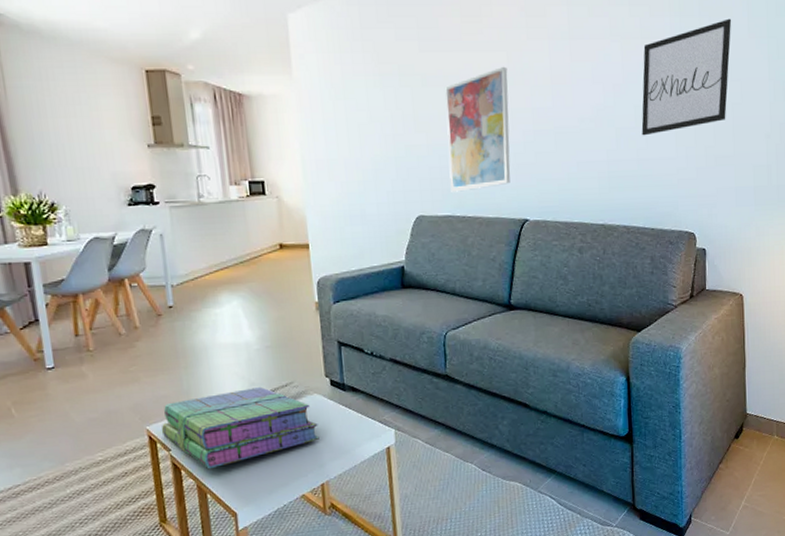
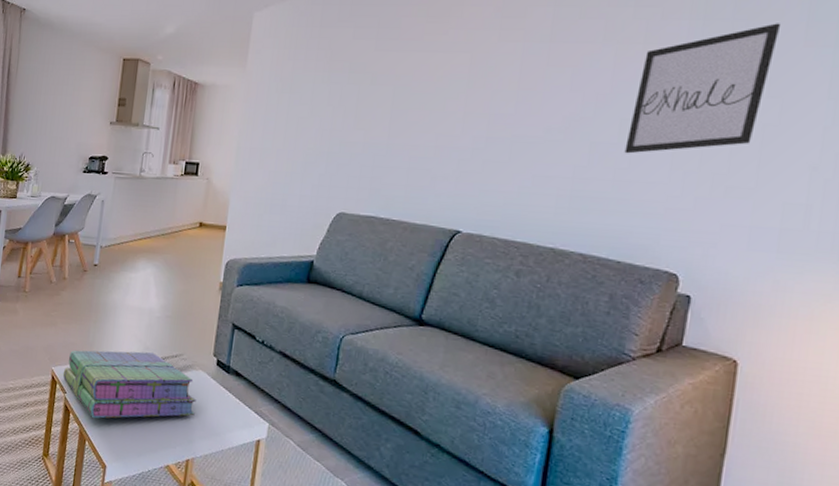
wall art: present [445,66,511,192] -> none [379,68,469,194]

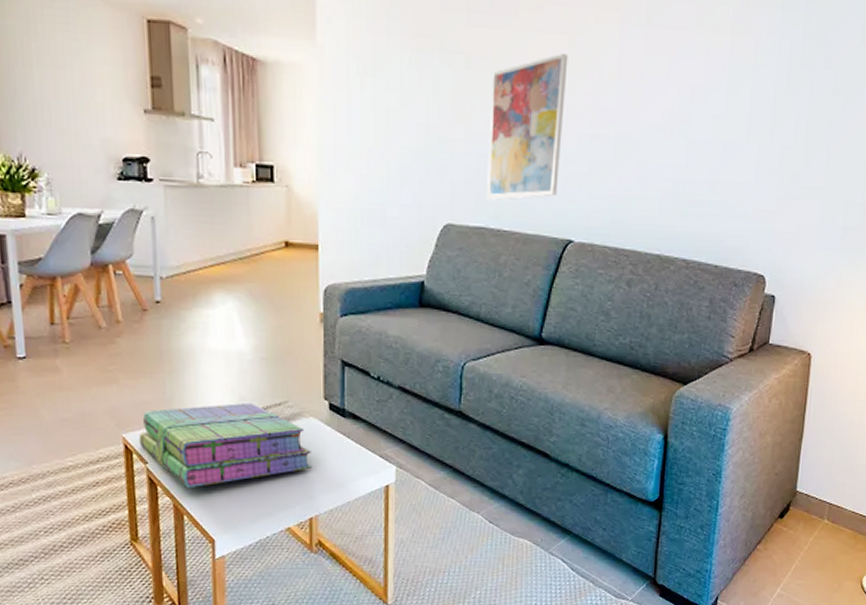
wall art: none [379,68,469,194] -> present [487,52,568,200]
wall art: present [624,23,782,154] -> none [718,17,845,154]

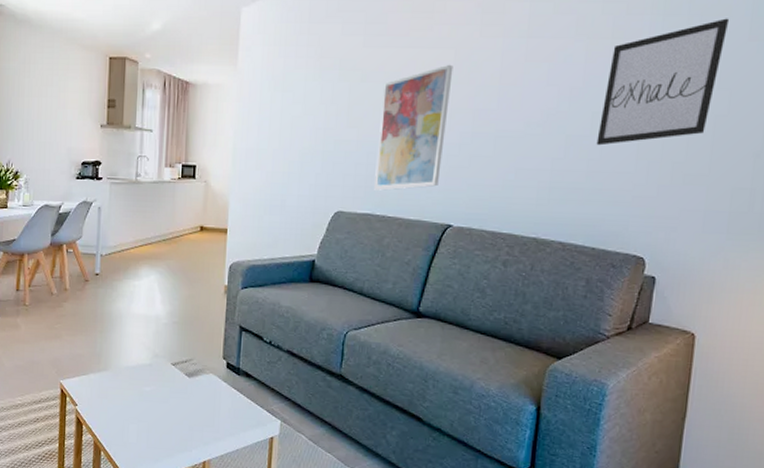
stack of books: present [138,402,312,487] -> none [72,358,209,428]
wall art: none [718,17,845,154] -> present [596,18,730,146]

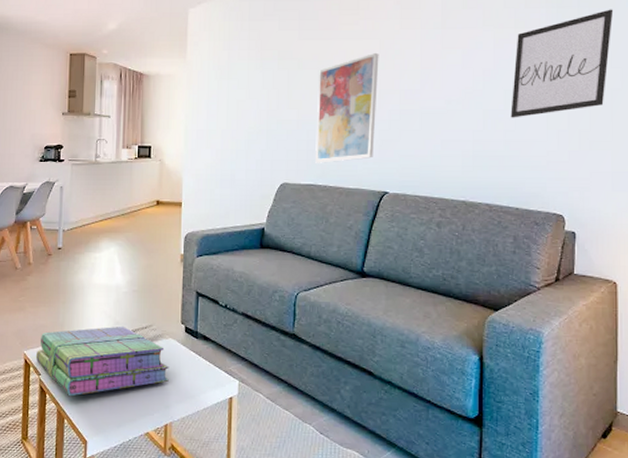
stack of books: none [72,358,209,428] -> present [35,326,169,396]

